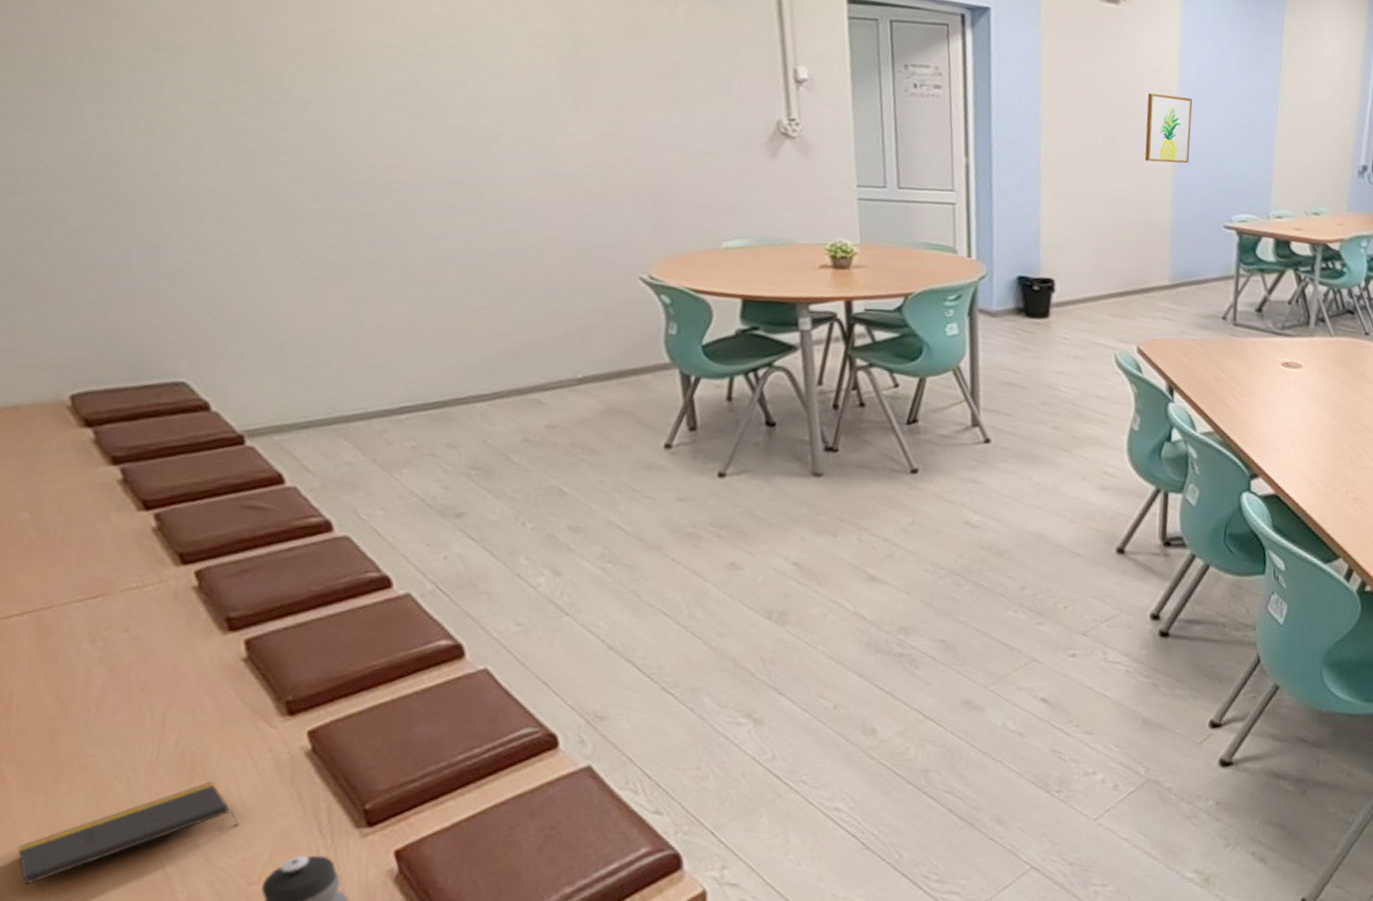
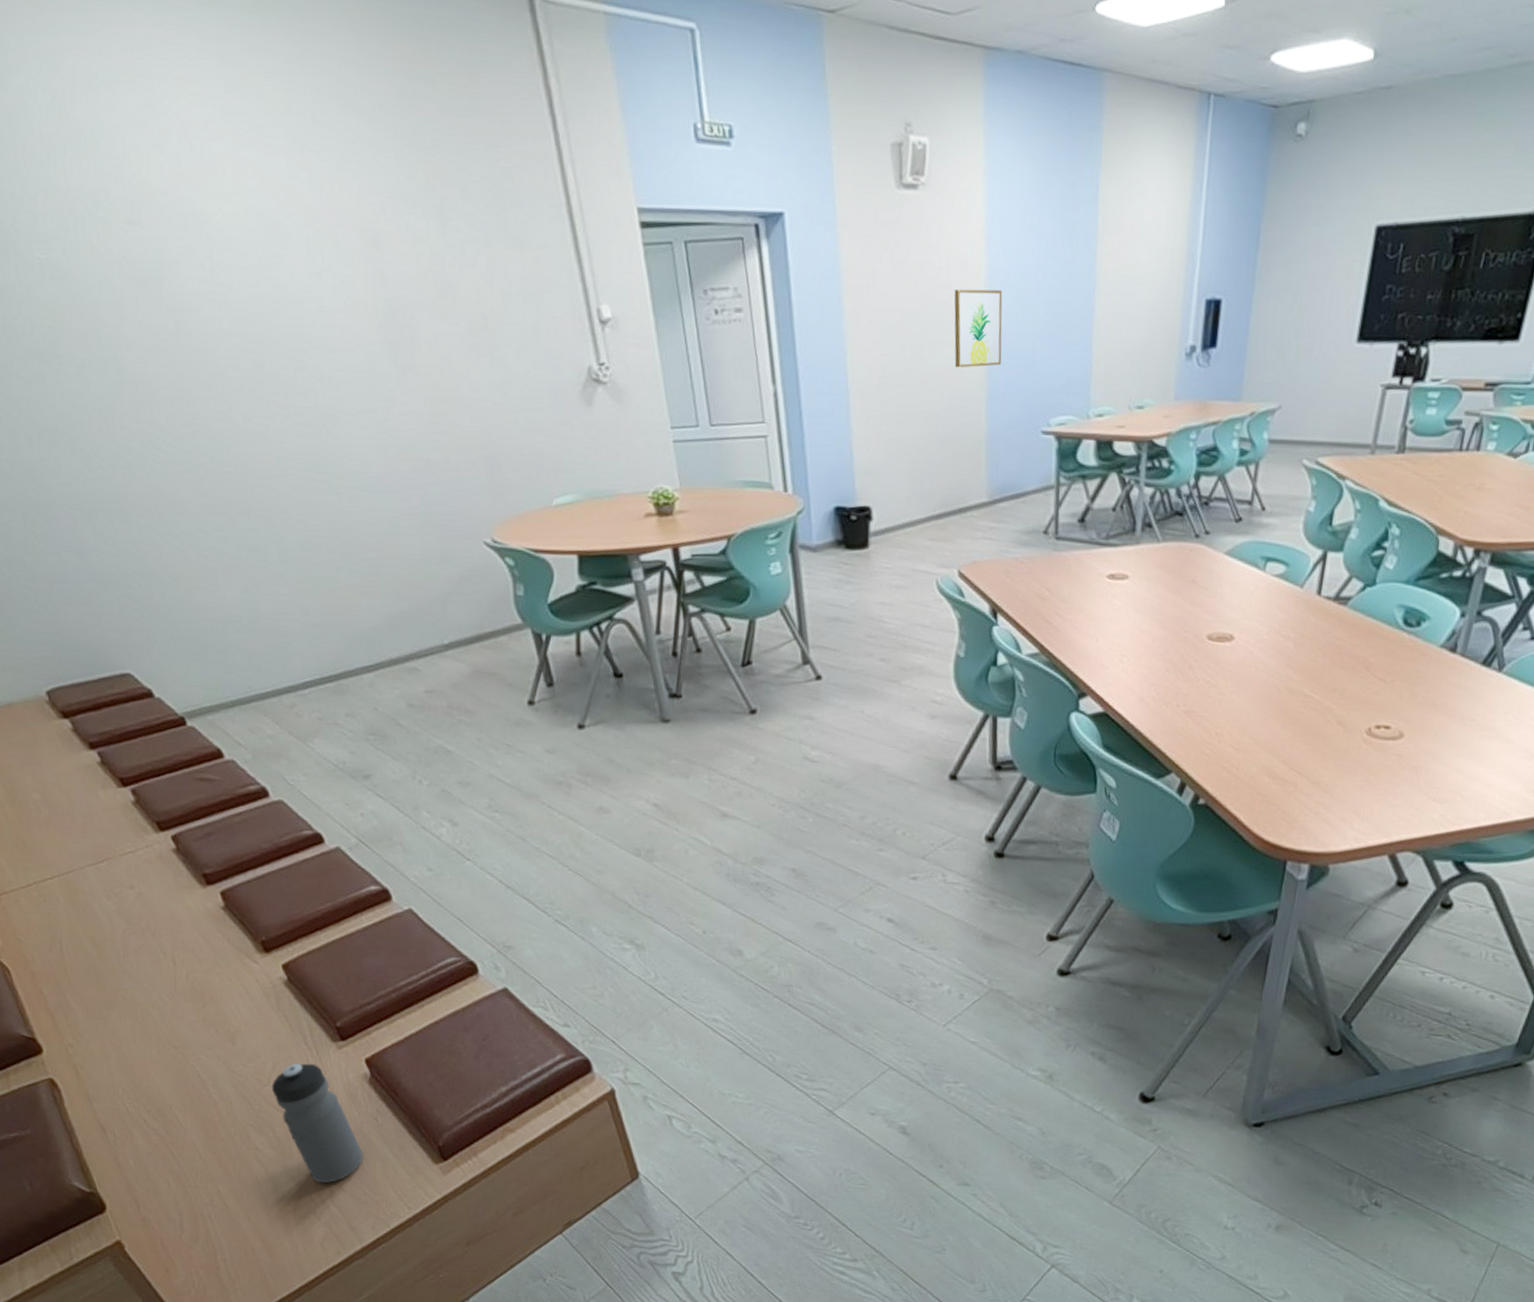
notepad: present [17,781,238,885] -> none [93,1006,244,1088]

